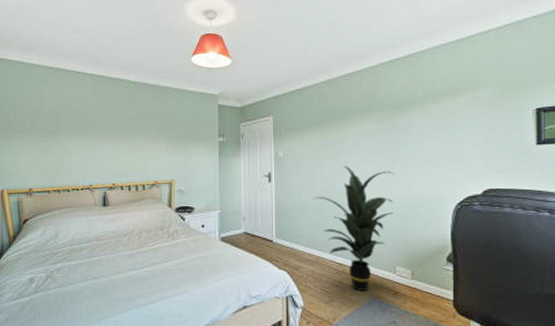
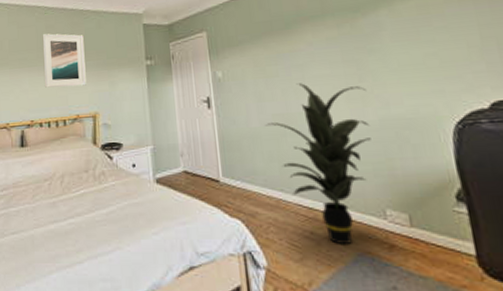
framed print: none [124,105,164,156] -> present [42,33,86,88]

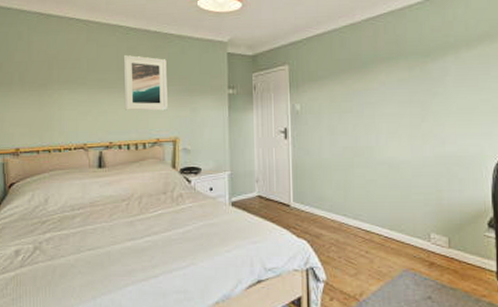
indoor plant: present [265,83,371,244] -> none [335,120,427,262]

